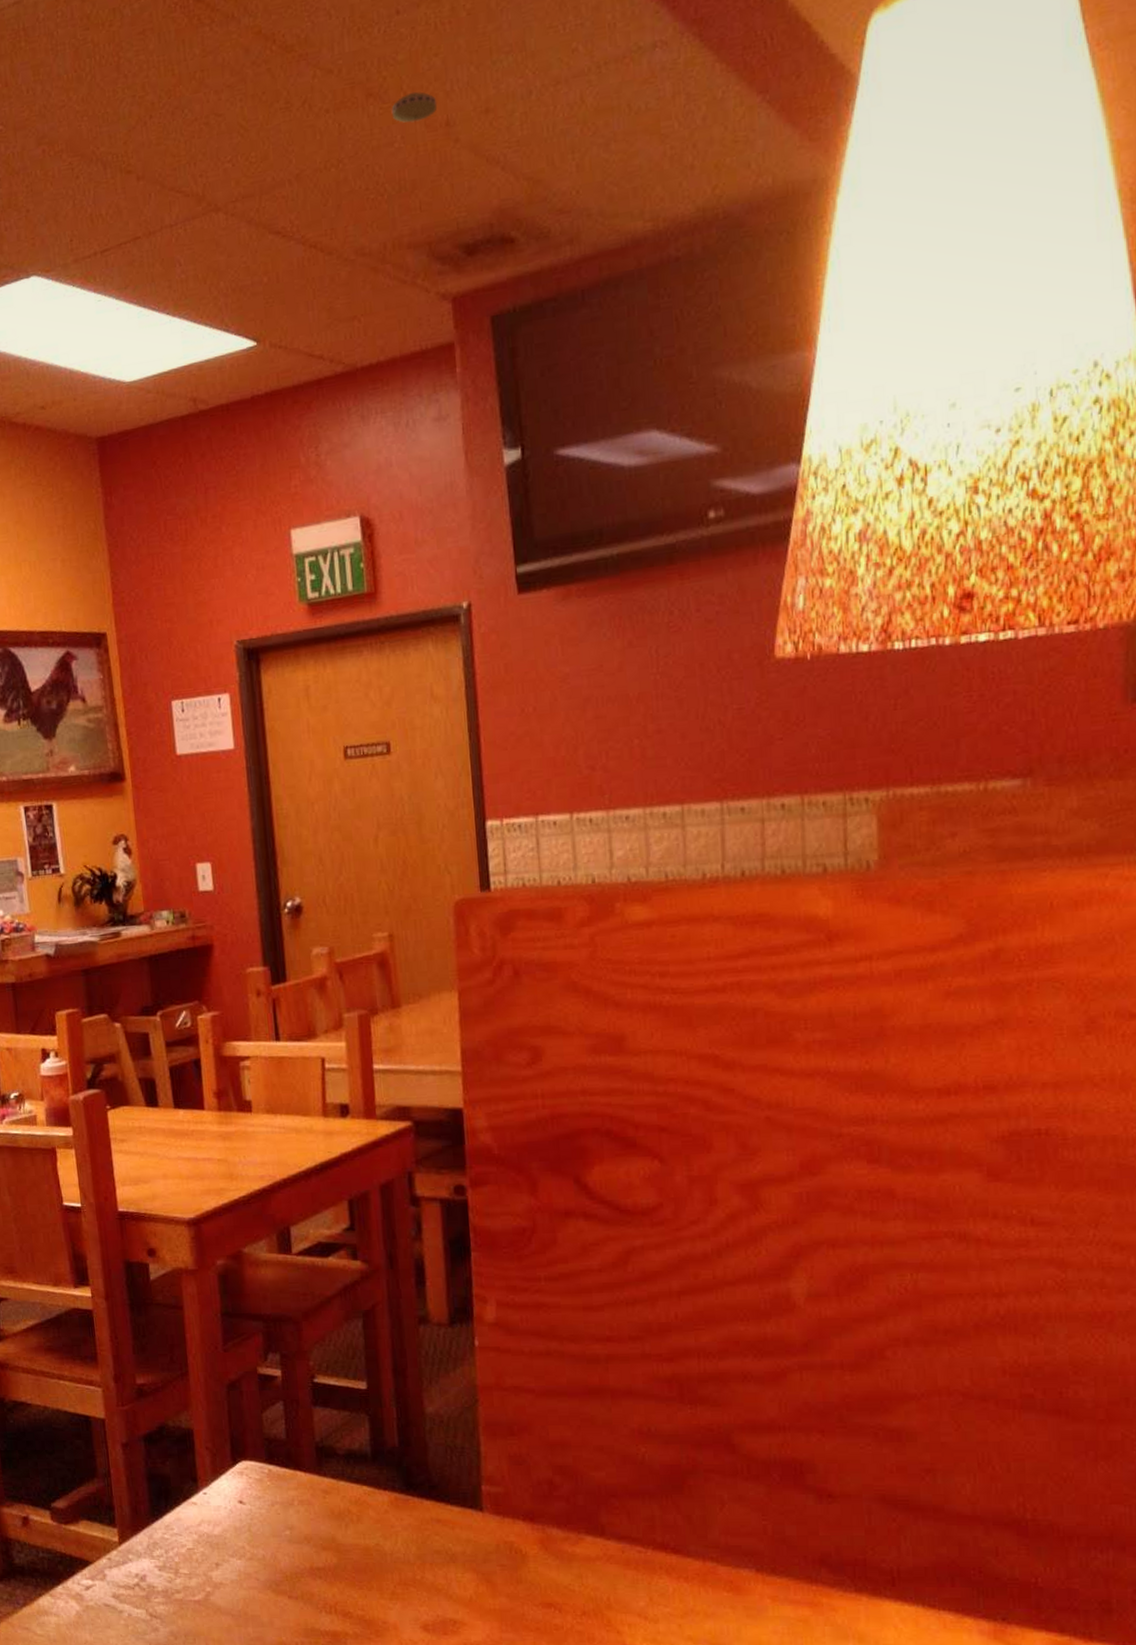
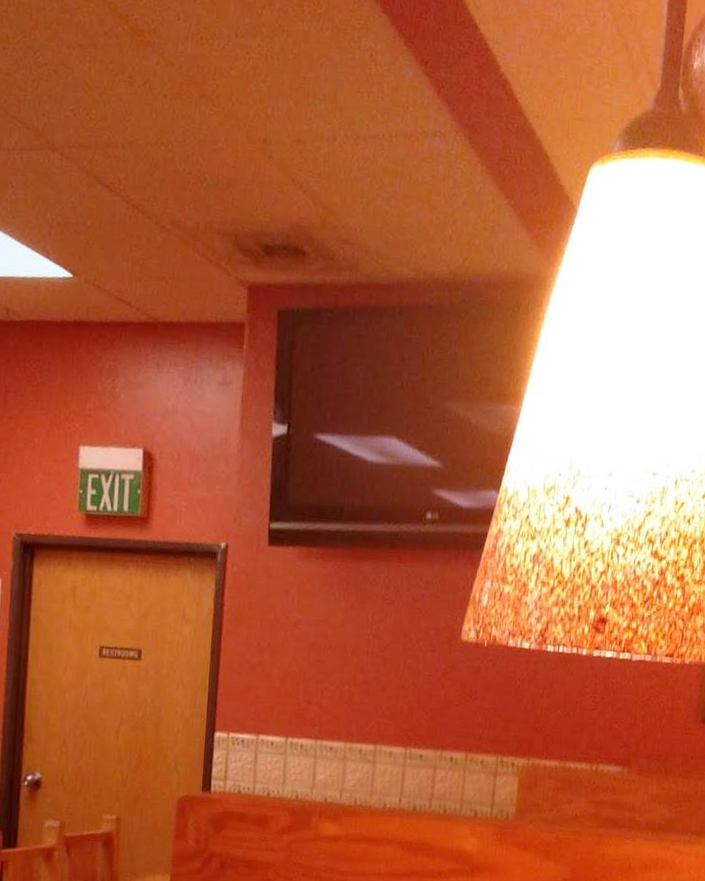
smoke detector: present [391,91,438,123] -> none [219,105,259,132]

